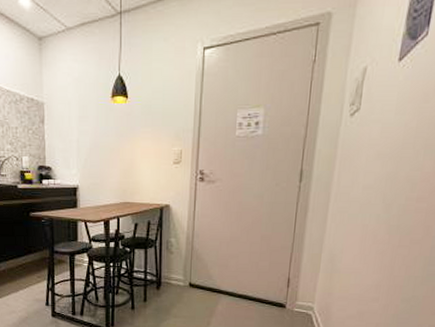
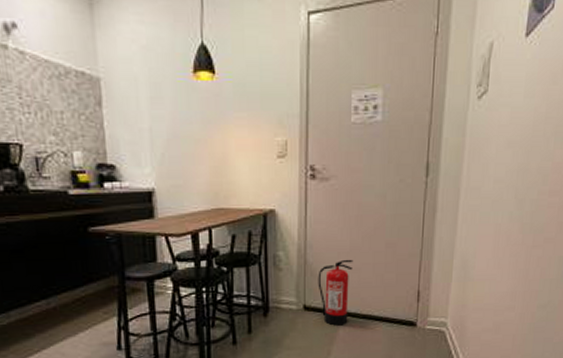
fire extinguisher: none [202,247,233,302] -> present [318,259,354,326]

